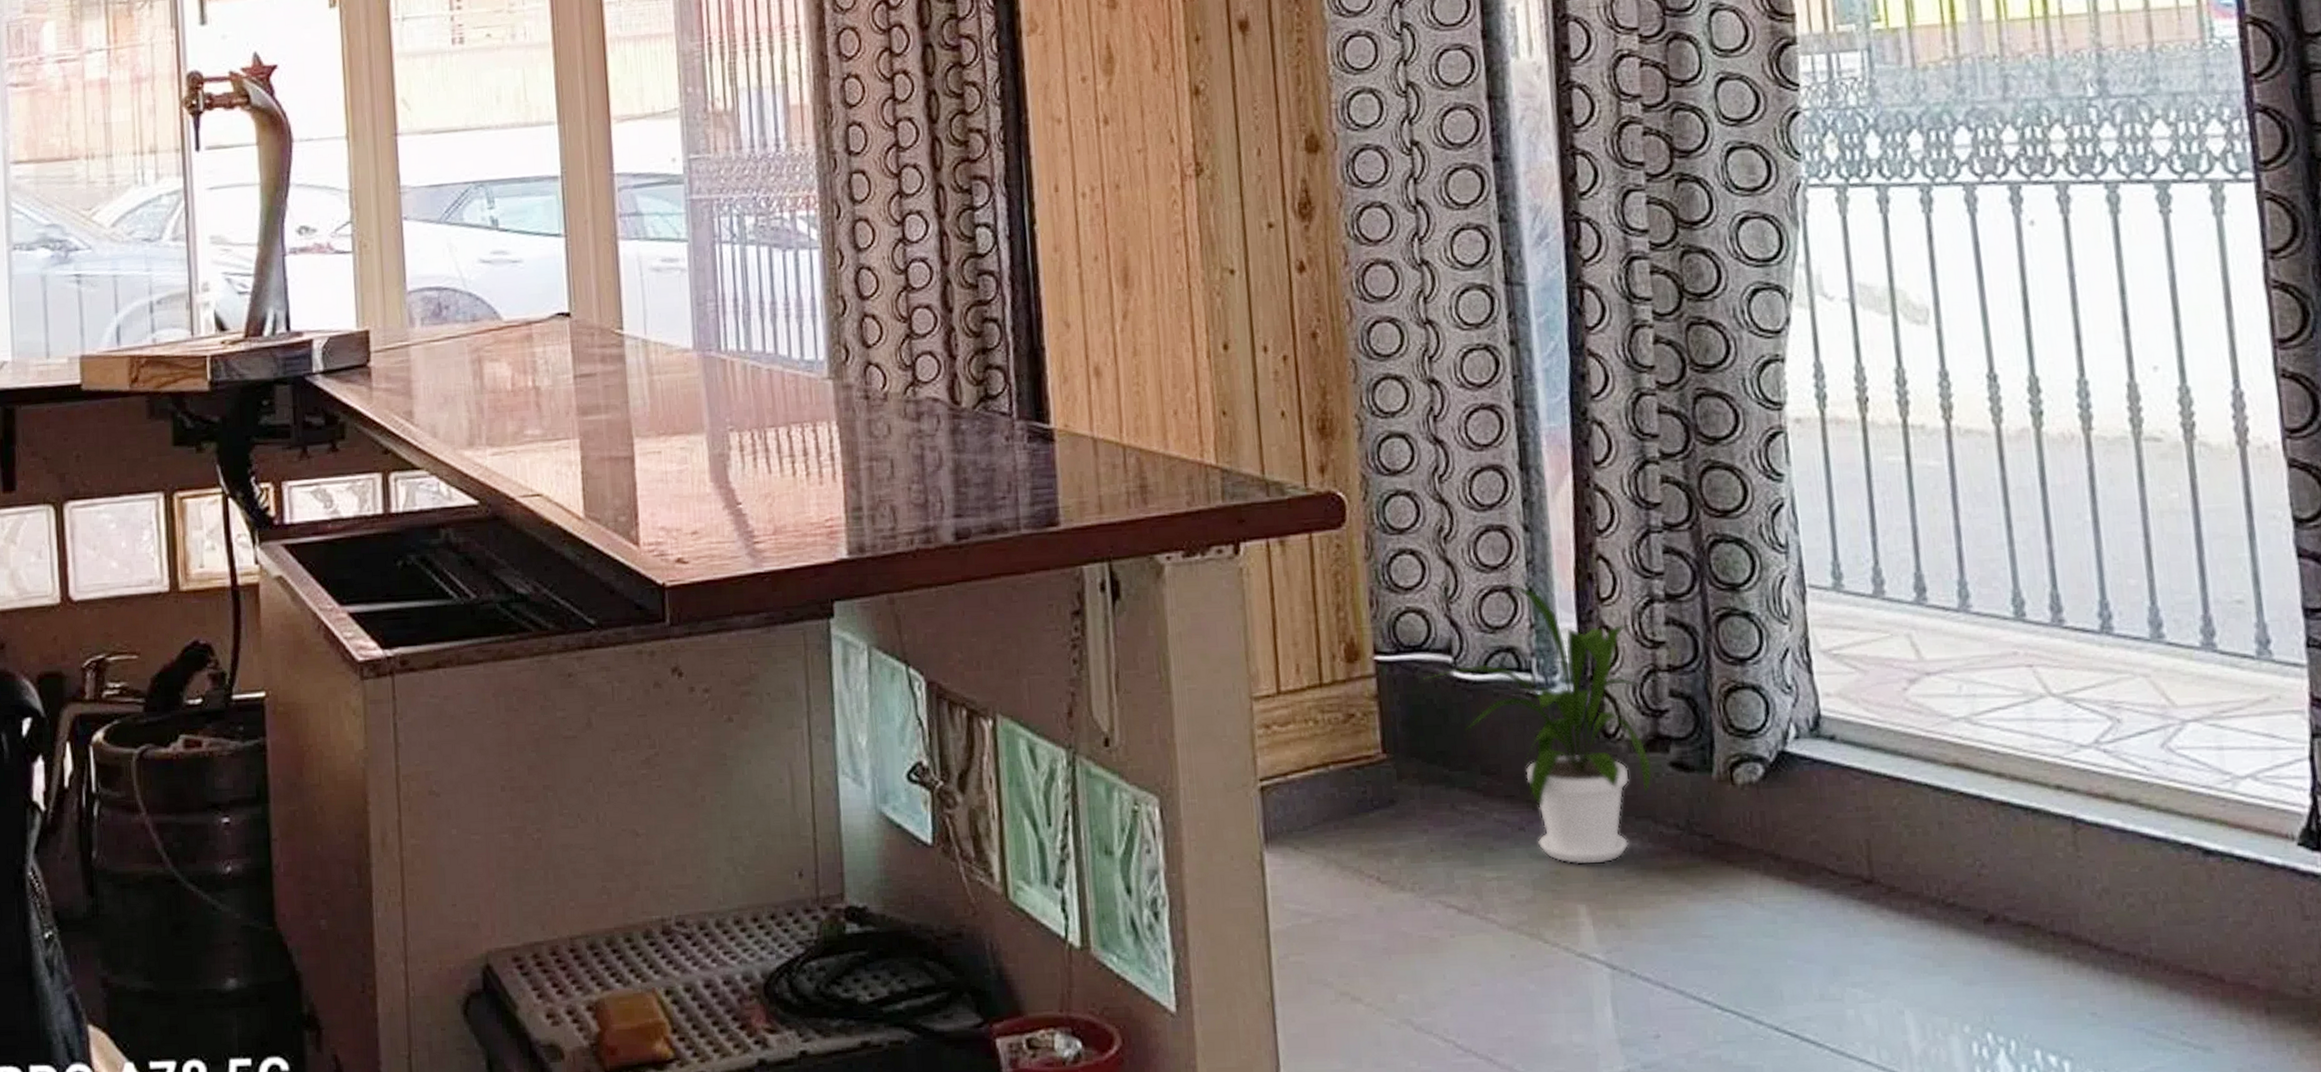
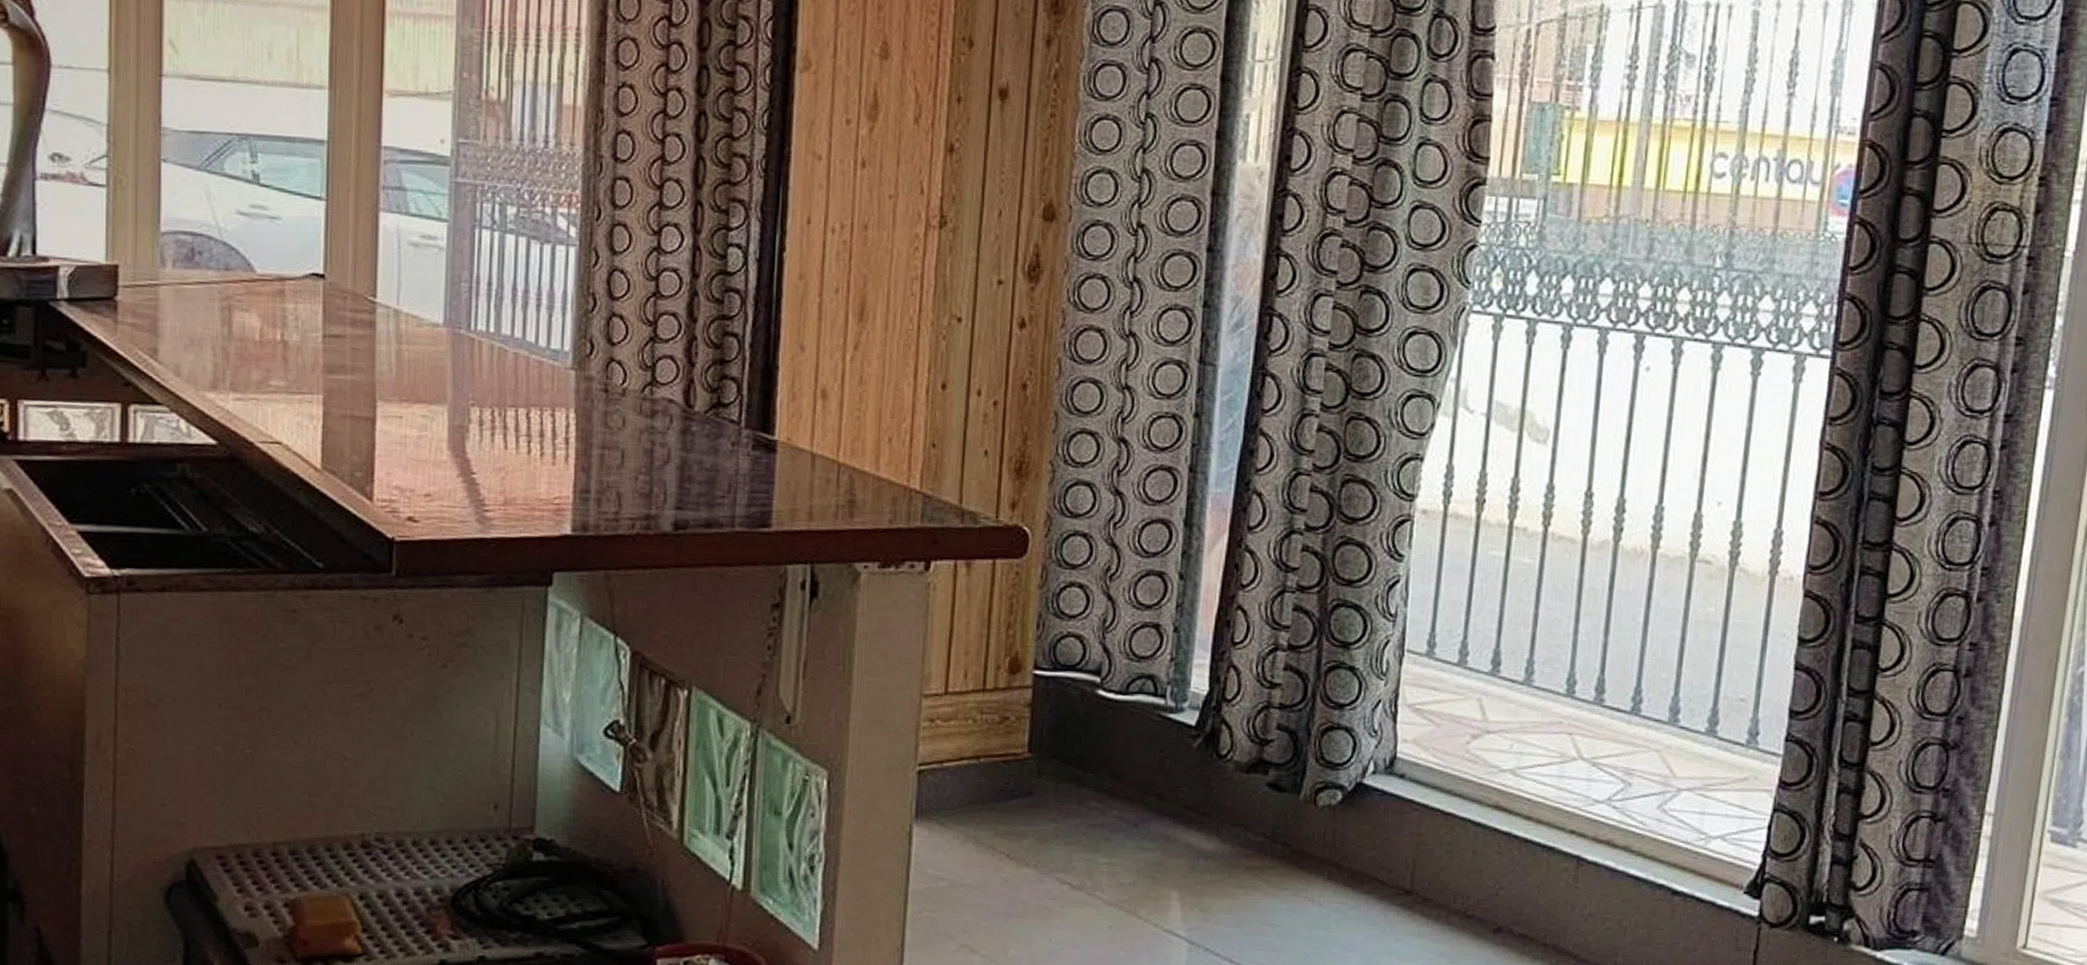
house plant: present [1422,583,1652,865] -> none [1072,620,1258,859]

